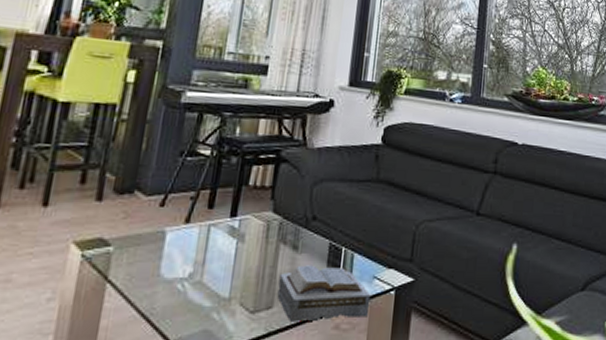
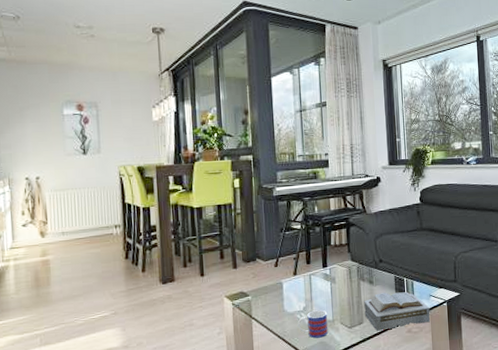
mug: none [174,280,224,324] -> present [297,310,329,338]

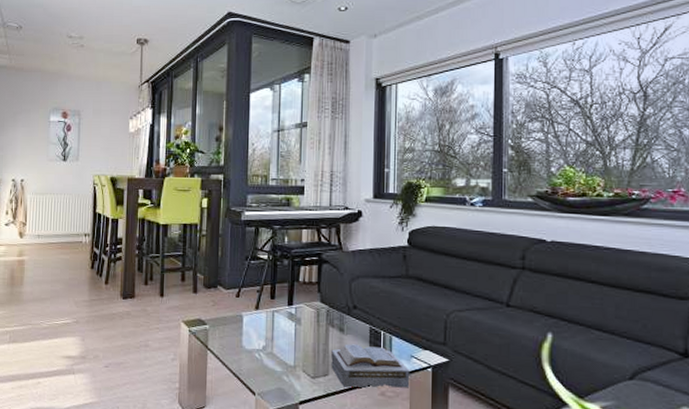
mug: present [297,310,329,338] -> none [255,351,289,384]

